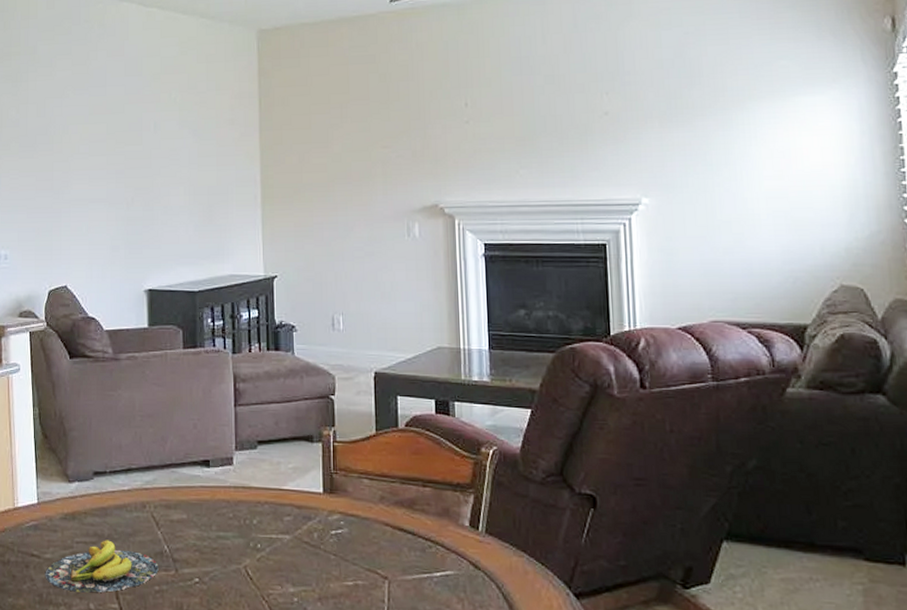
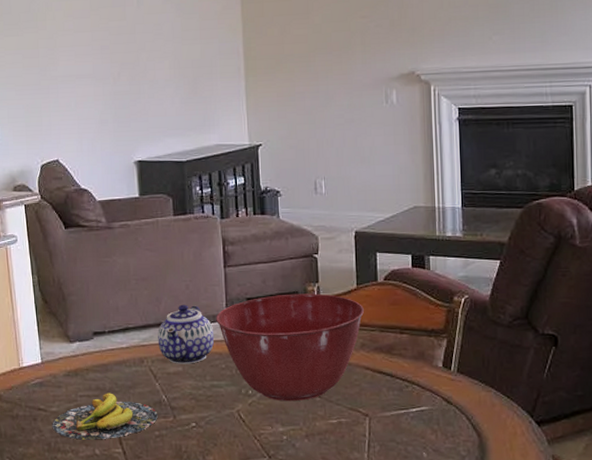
teapot: none [162,445,222,512] -> present [158,304,215,364]
mixing bowl: none [224,438,383,559] -> present [216,293,364,402]

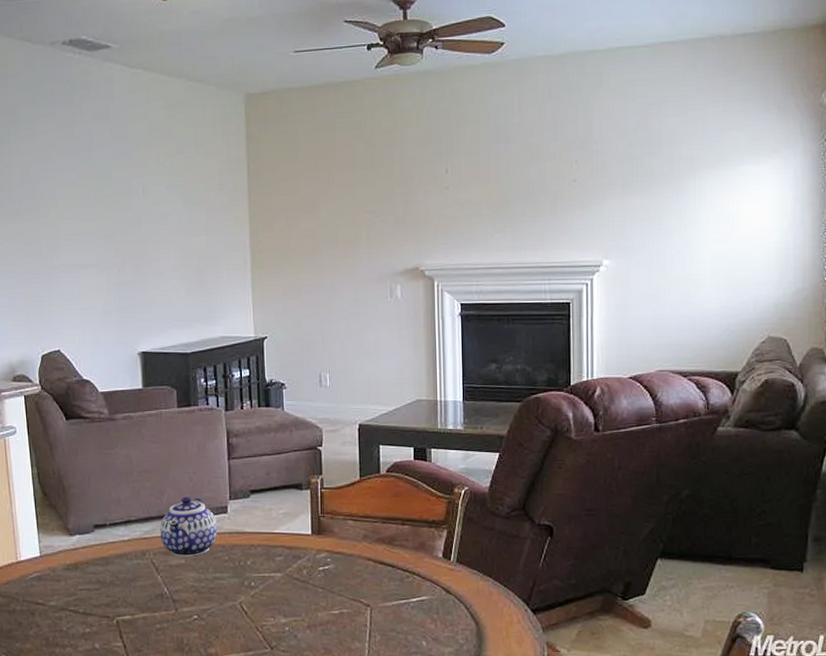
banana: present [52,393,158,440] -> none [50,586,159,634]
mixing bowl: present [216,293,364,402] -> none [219,485,366,593]

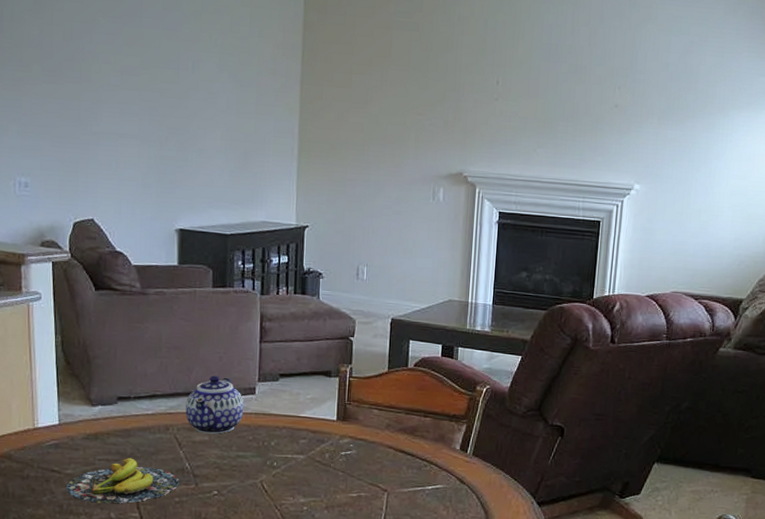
banana: none [50,586,159,634] -> present [65,458,179,504]

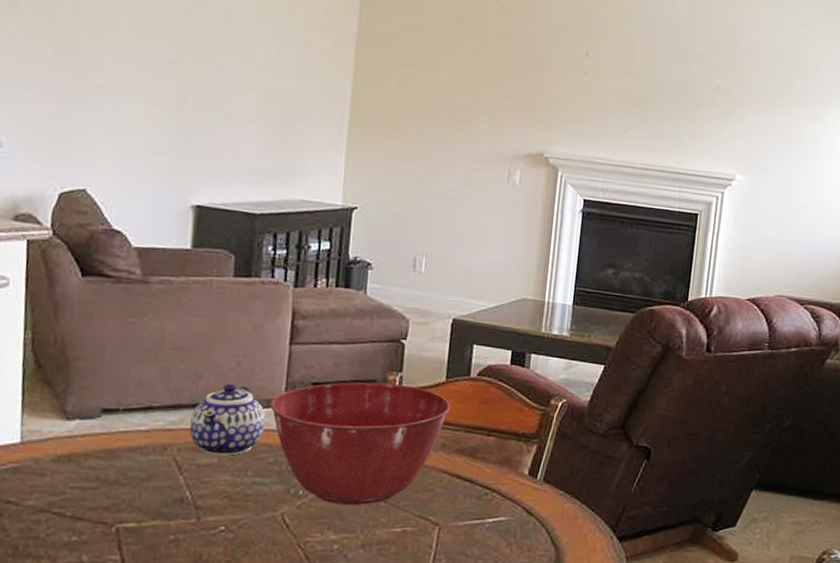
banana: present [65,458,179,504] -> none [23,485,177,544]
mixing bowl: none [247,373,392,475] -> present [270,382,450,506]

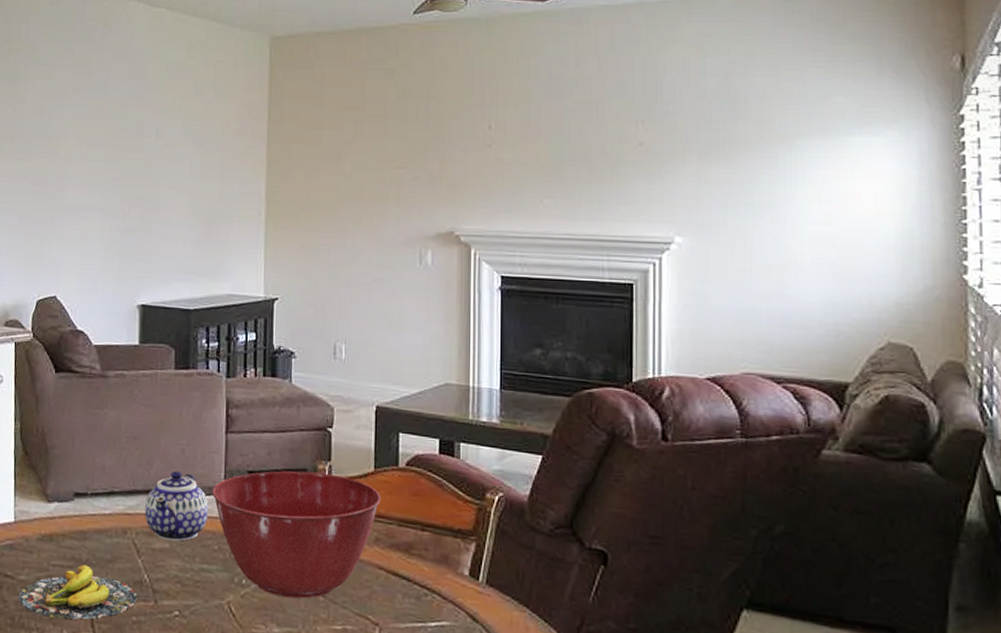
banana: none [23,485,177,544] -> present [18,565,137,619]

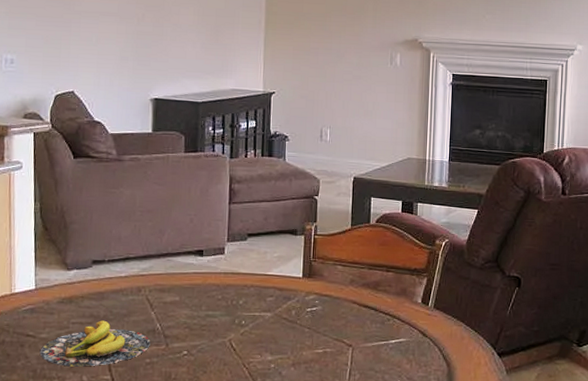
teapot: present [145,471,209,541] -> none [157,237,214,294]
mixing bowl: present [212,470,381,599] -> none [217,231,356,332]

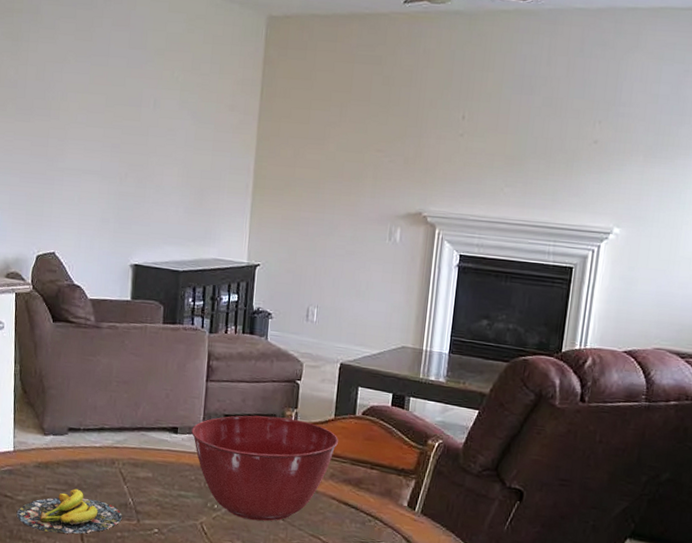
mixing bowl: none [217,231,356,332] -> present [191,415,338,522]

